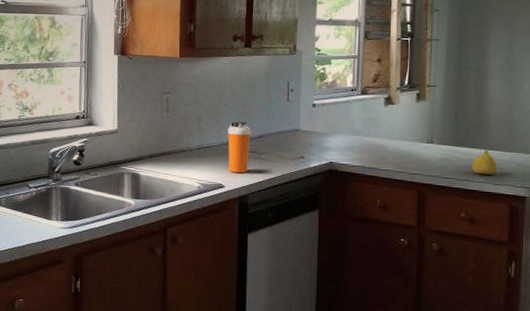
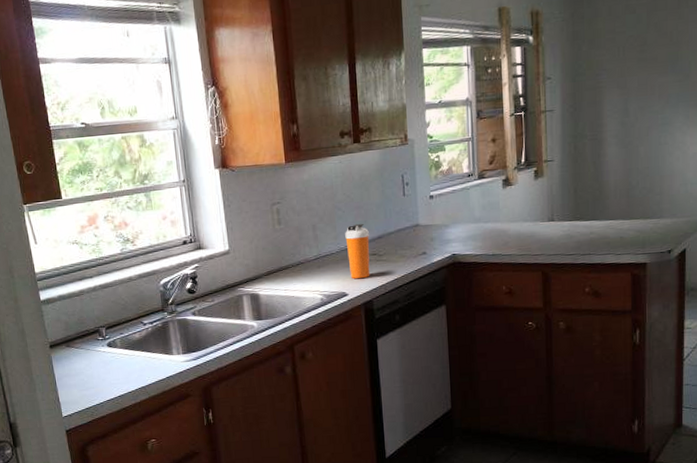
fruit: present [471,149,497,175] -> none [592,219,618,247]

